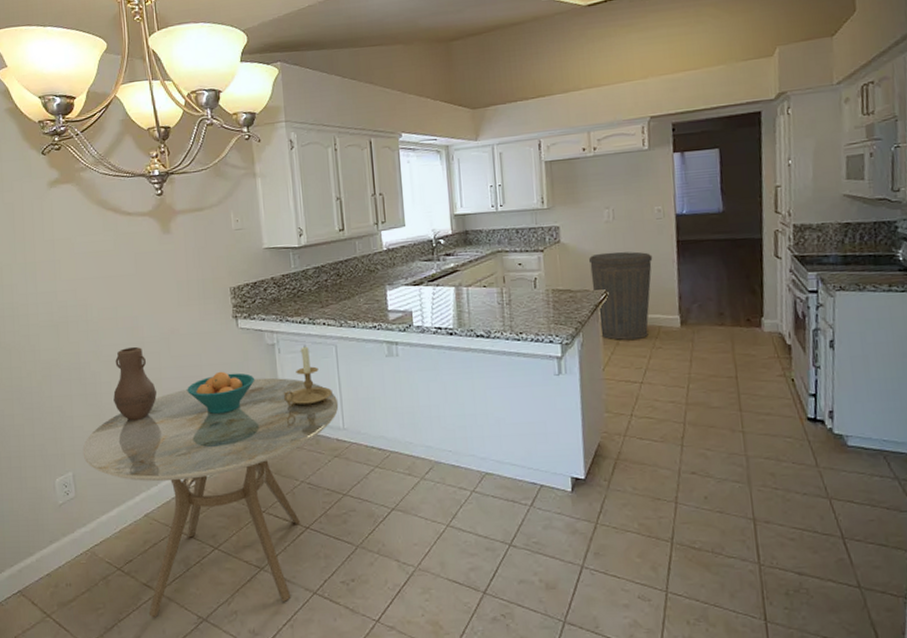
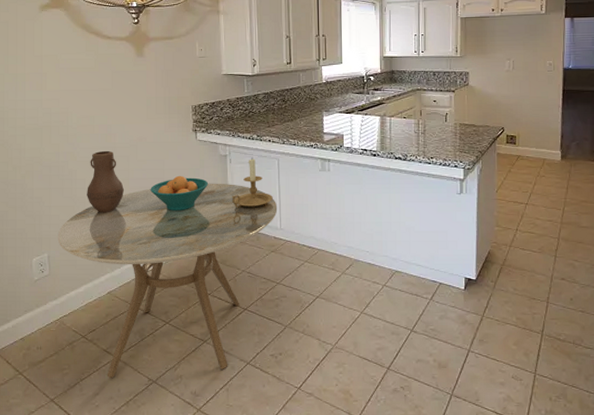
trash can: present [589,251,653,340] -> none [491,96,543,168]

